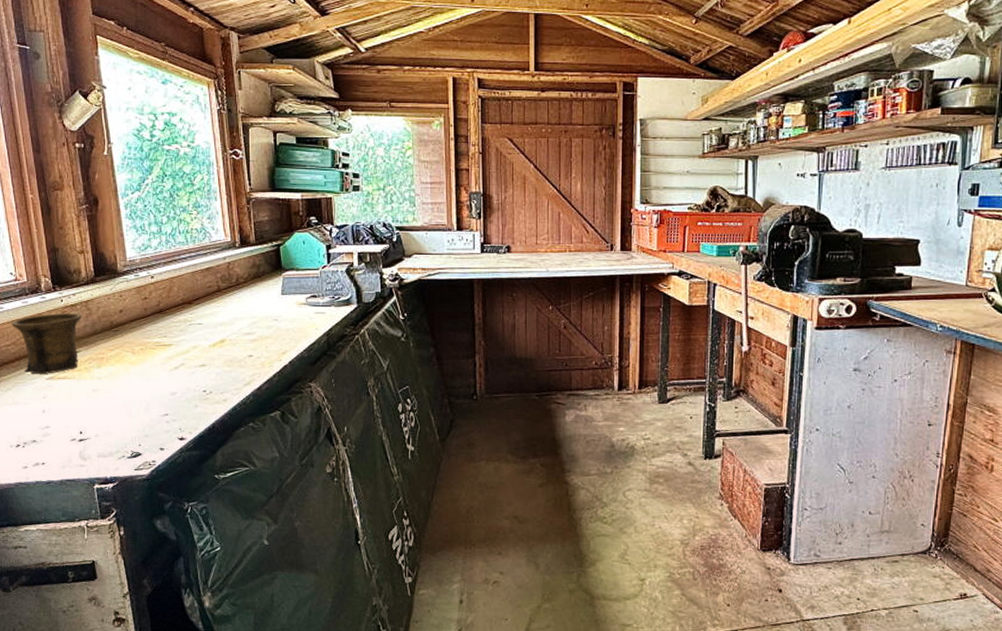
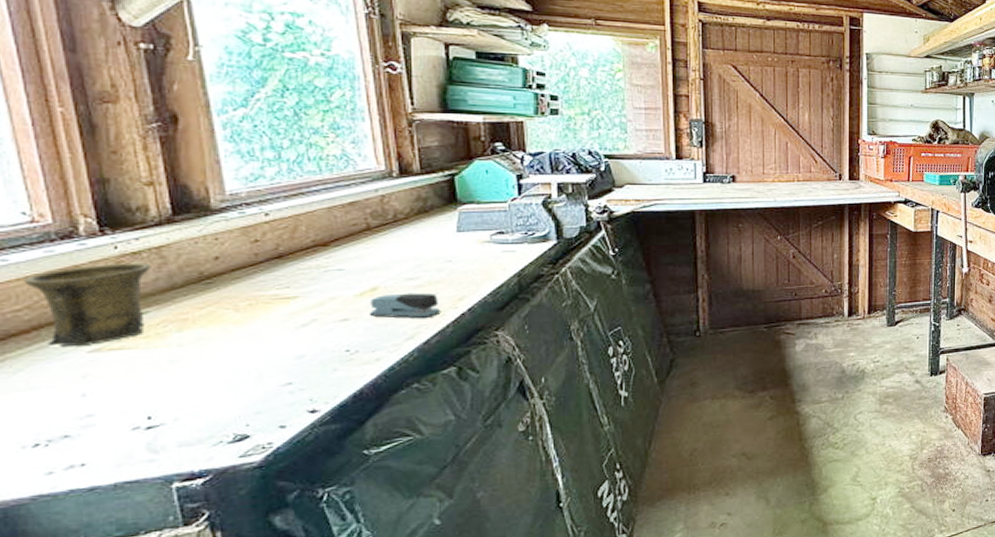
stapler: none [219,346,270,368] -> present [369,293,442,319]

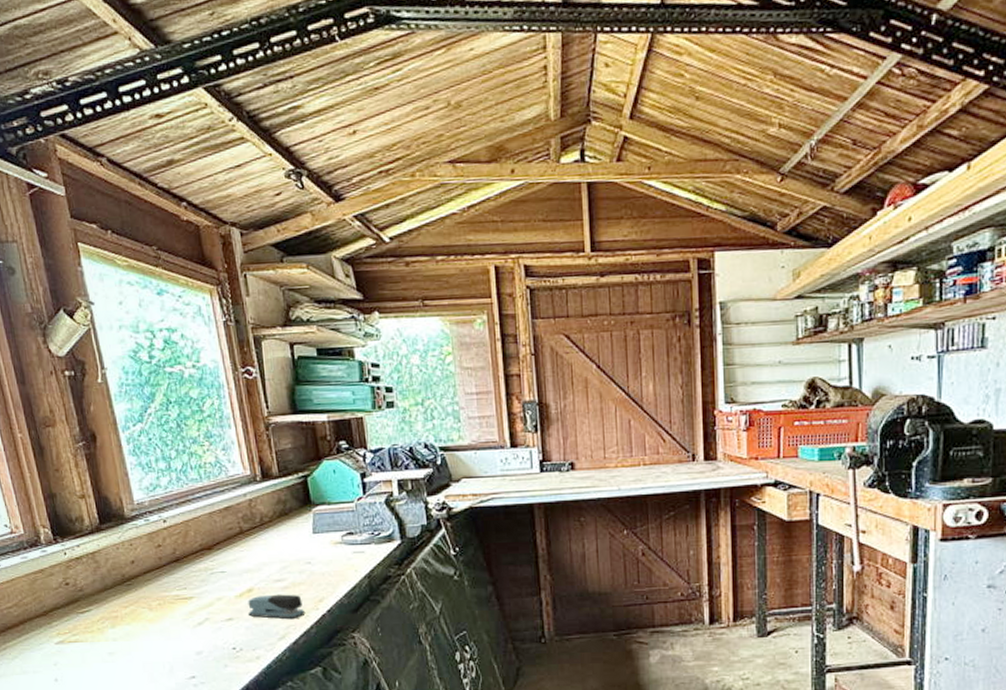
mug: present [24,262,151,347] -> none [11,566,90,639]

